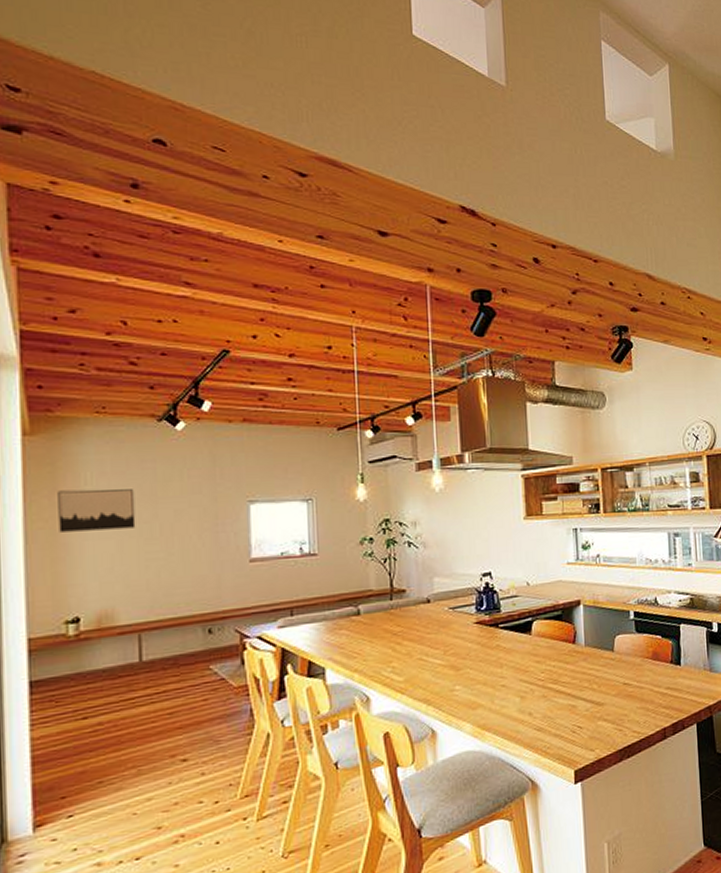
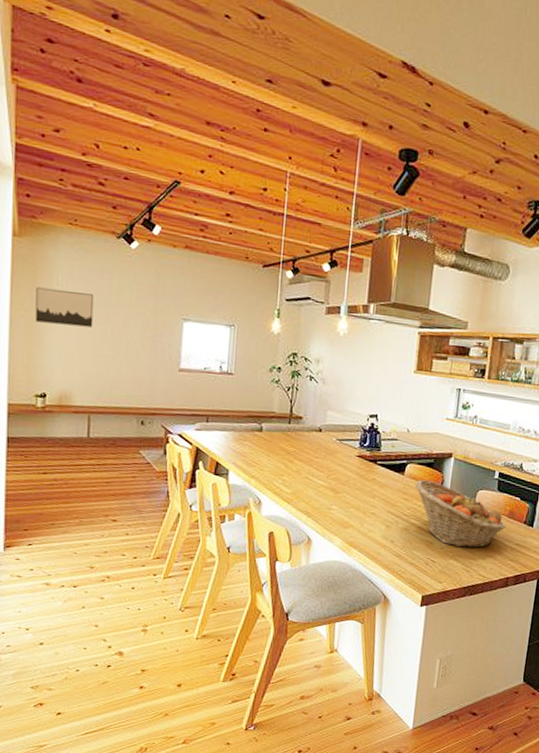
fruit basket: none [545,635,653,705] -> present [414,480,506,548]

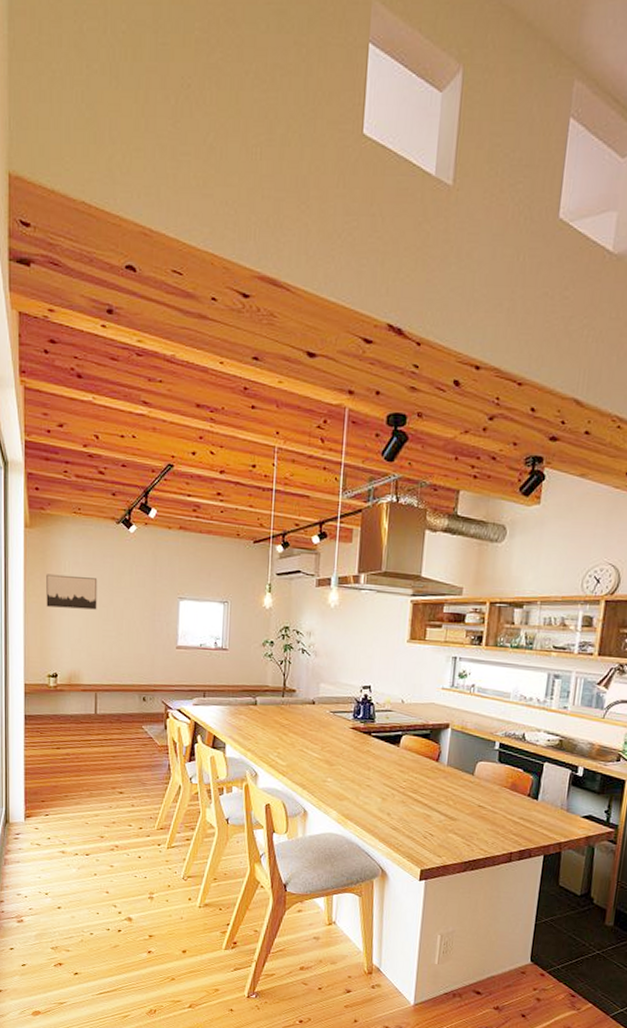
fruit basket: present [414,480,506,548] -> none [410,751,509,822]

